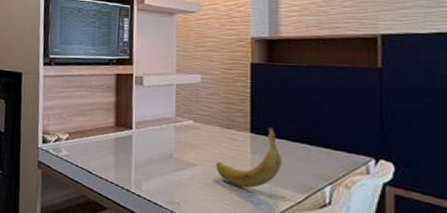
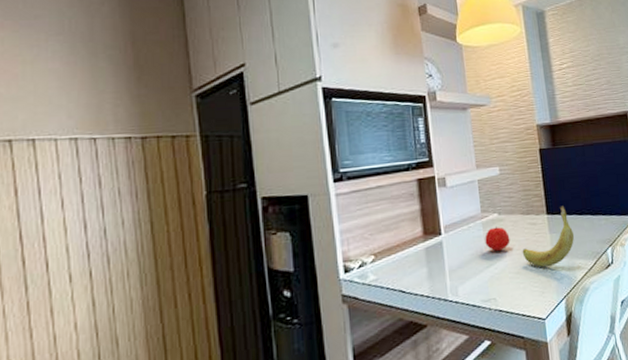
apple: none [176,132,204,158] -> present [485,226,510,251]

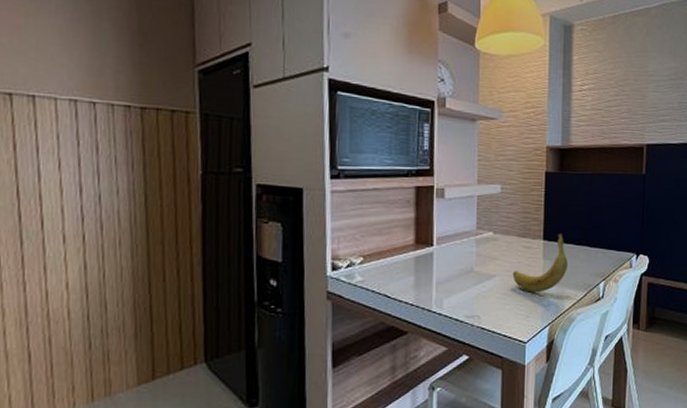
apple: present [485,226,510,251] -> none [476,244,502,269]

